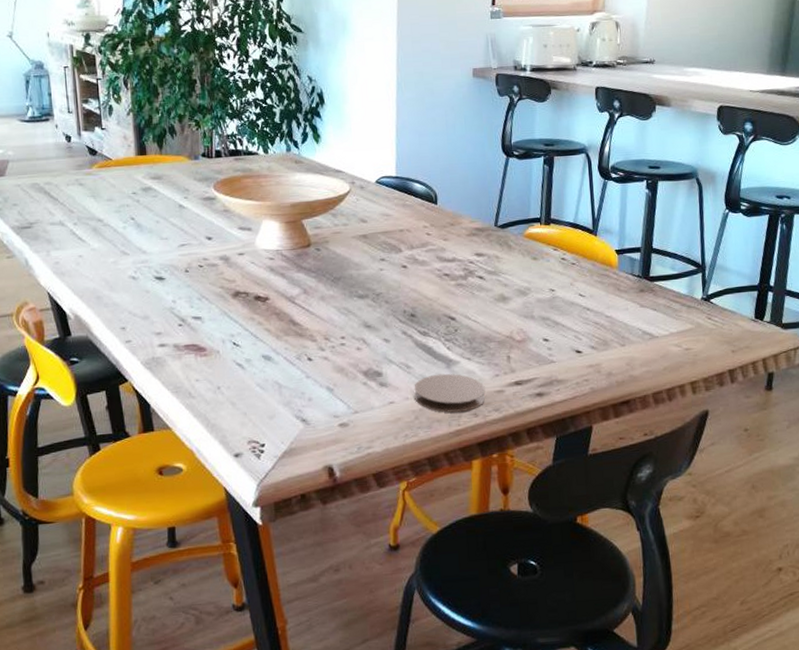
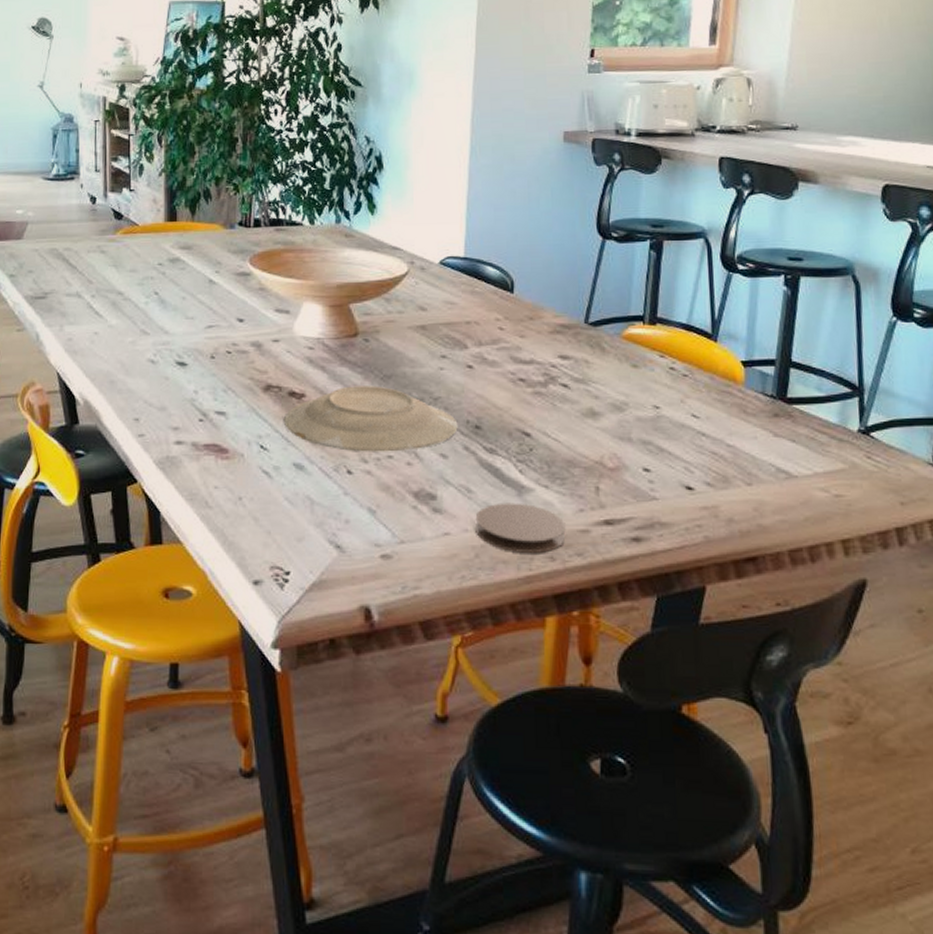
plate: none [252,287,397,342] -> present [284,386,458,452]

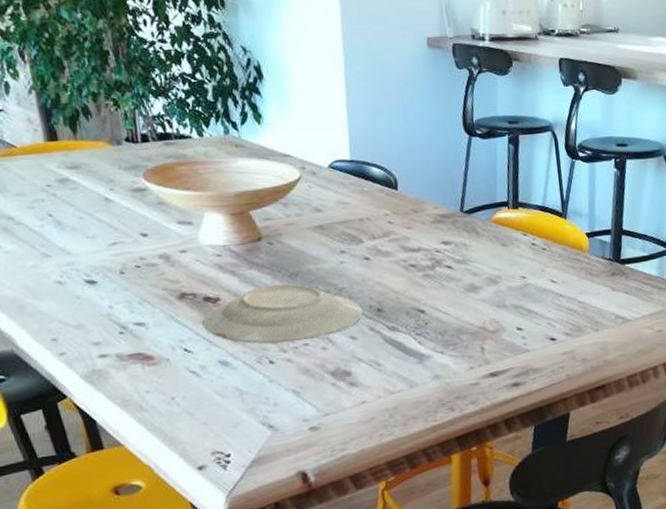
coaster: present [475,503,566,553] -> none [386,368,461,409]

